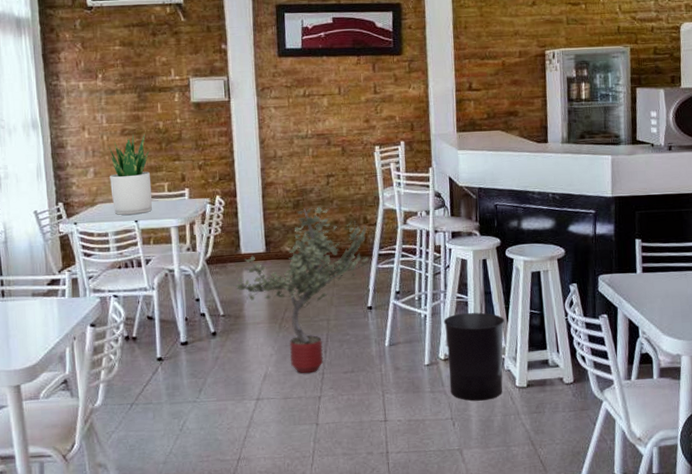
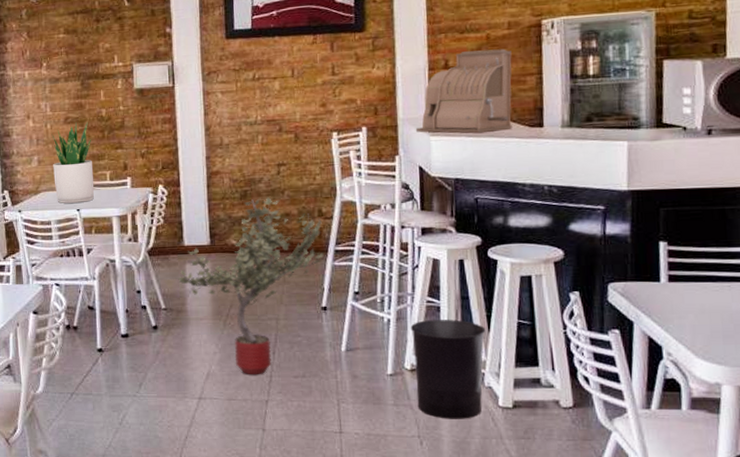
cash register: none [445,74,524,148] -> present [415,49,512,134]

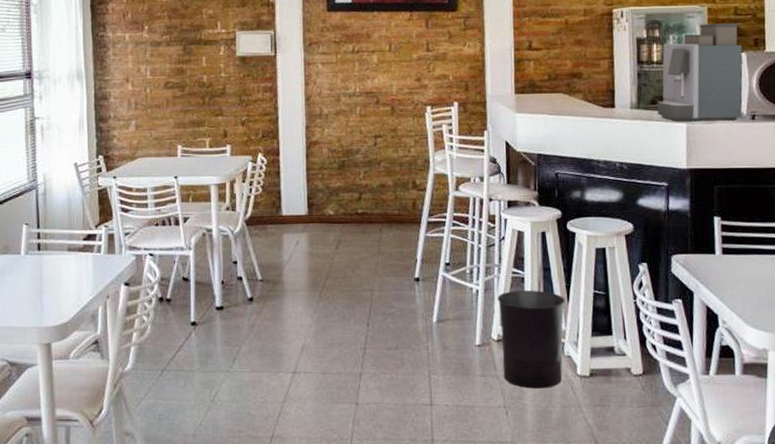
planter: present [51,122,94,204] -> none [151,87,193,171]
potted tree: present [177,196,324,375] -> none [274,167,417,348]
cash register: present [415,49,512,134] -> none [502,34,588,112]
coffee machine: none [593,27,698,140] -> present [657,23,743,122]

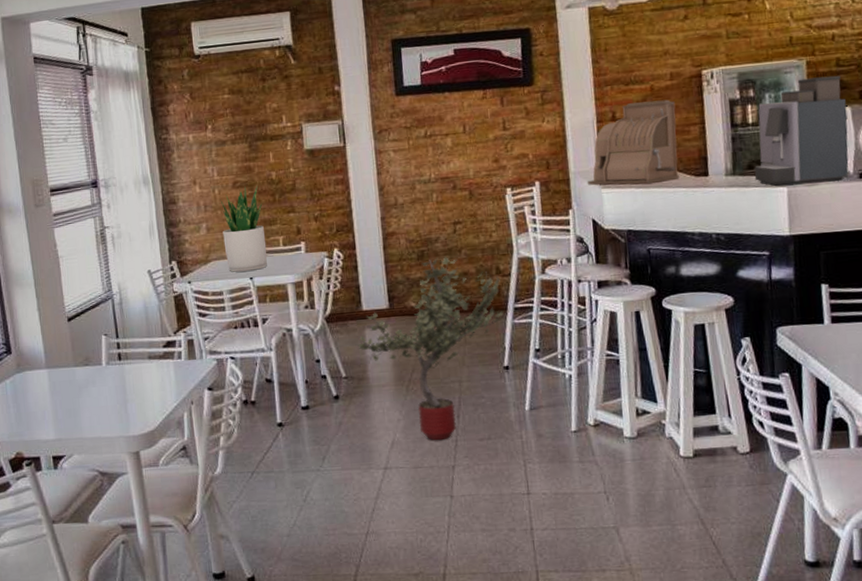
planter: none [151,87,193,171] -> present [220,186,267,273]
potted tree: none [274,167,417,348] -> present [356,256,504,441]
waste bin: present [497,290,566,389] -> none [591,372,665,473]
cash register: none [502,34,588,112] -> present [587,99,679,186]

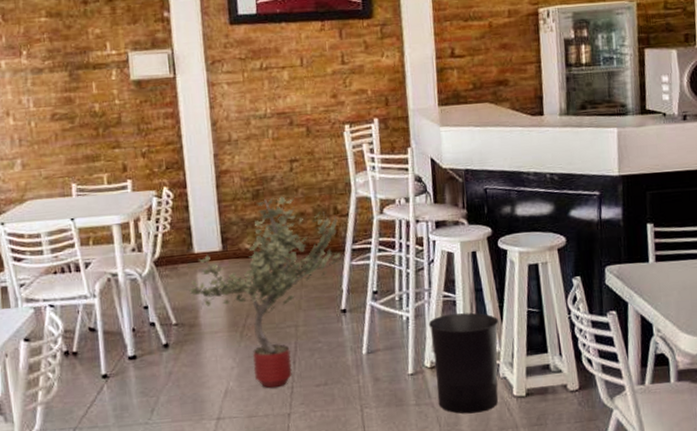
planter: present [220,186,267,273] -> none [36,119,90,213]
cash register: present [587,99,679,186] -> none [425,37,516,124]
waste bin: none [591,372,665,473] -> present [428,312,499,414]
coffee machine: present [754,75,848,186] -> none [587,18,673,126]

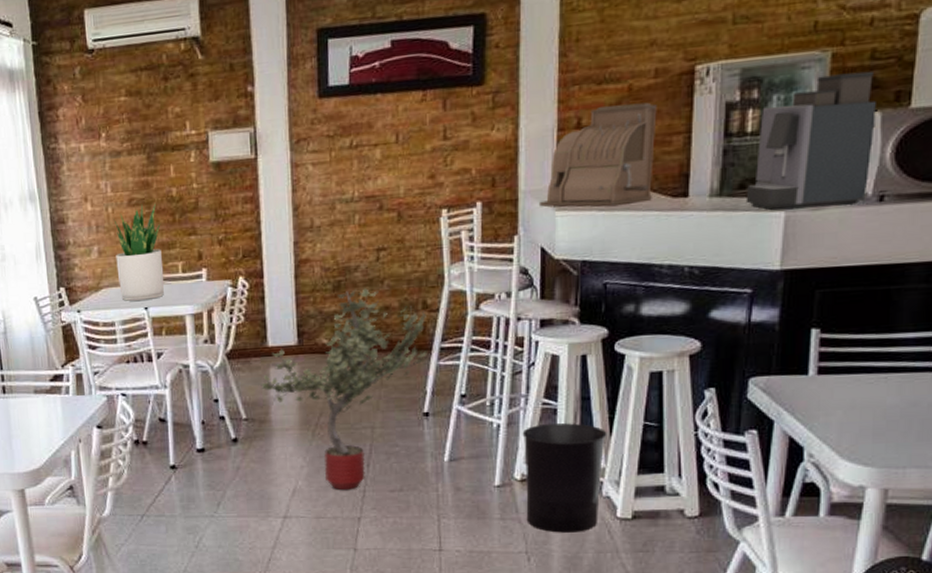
planter: none [36,119,90,213] -> present [113,204,164,302]
cash register: none [425,37,516,124] -> present [538,102,657,207]
coffee machine: none [587,18,673,126] -> present [745,71,876,210]

